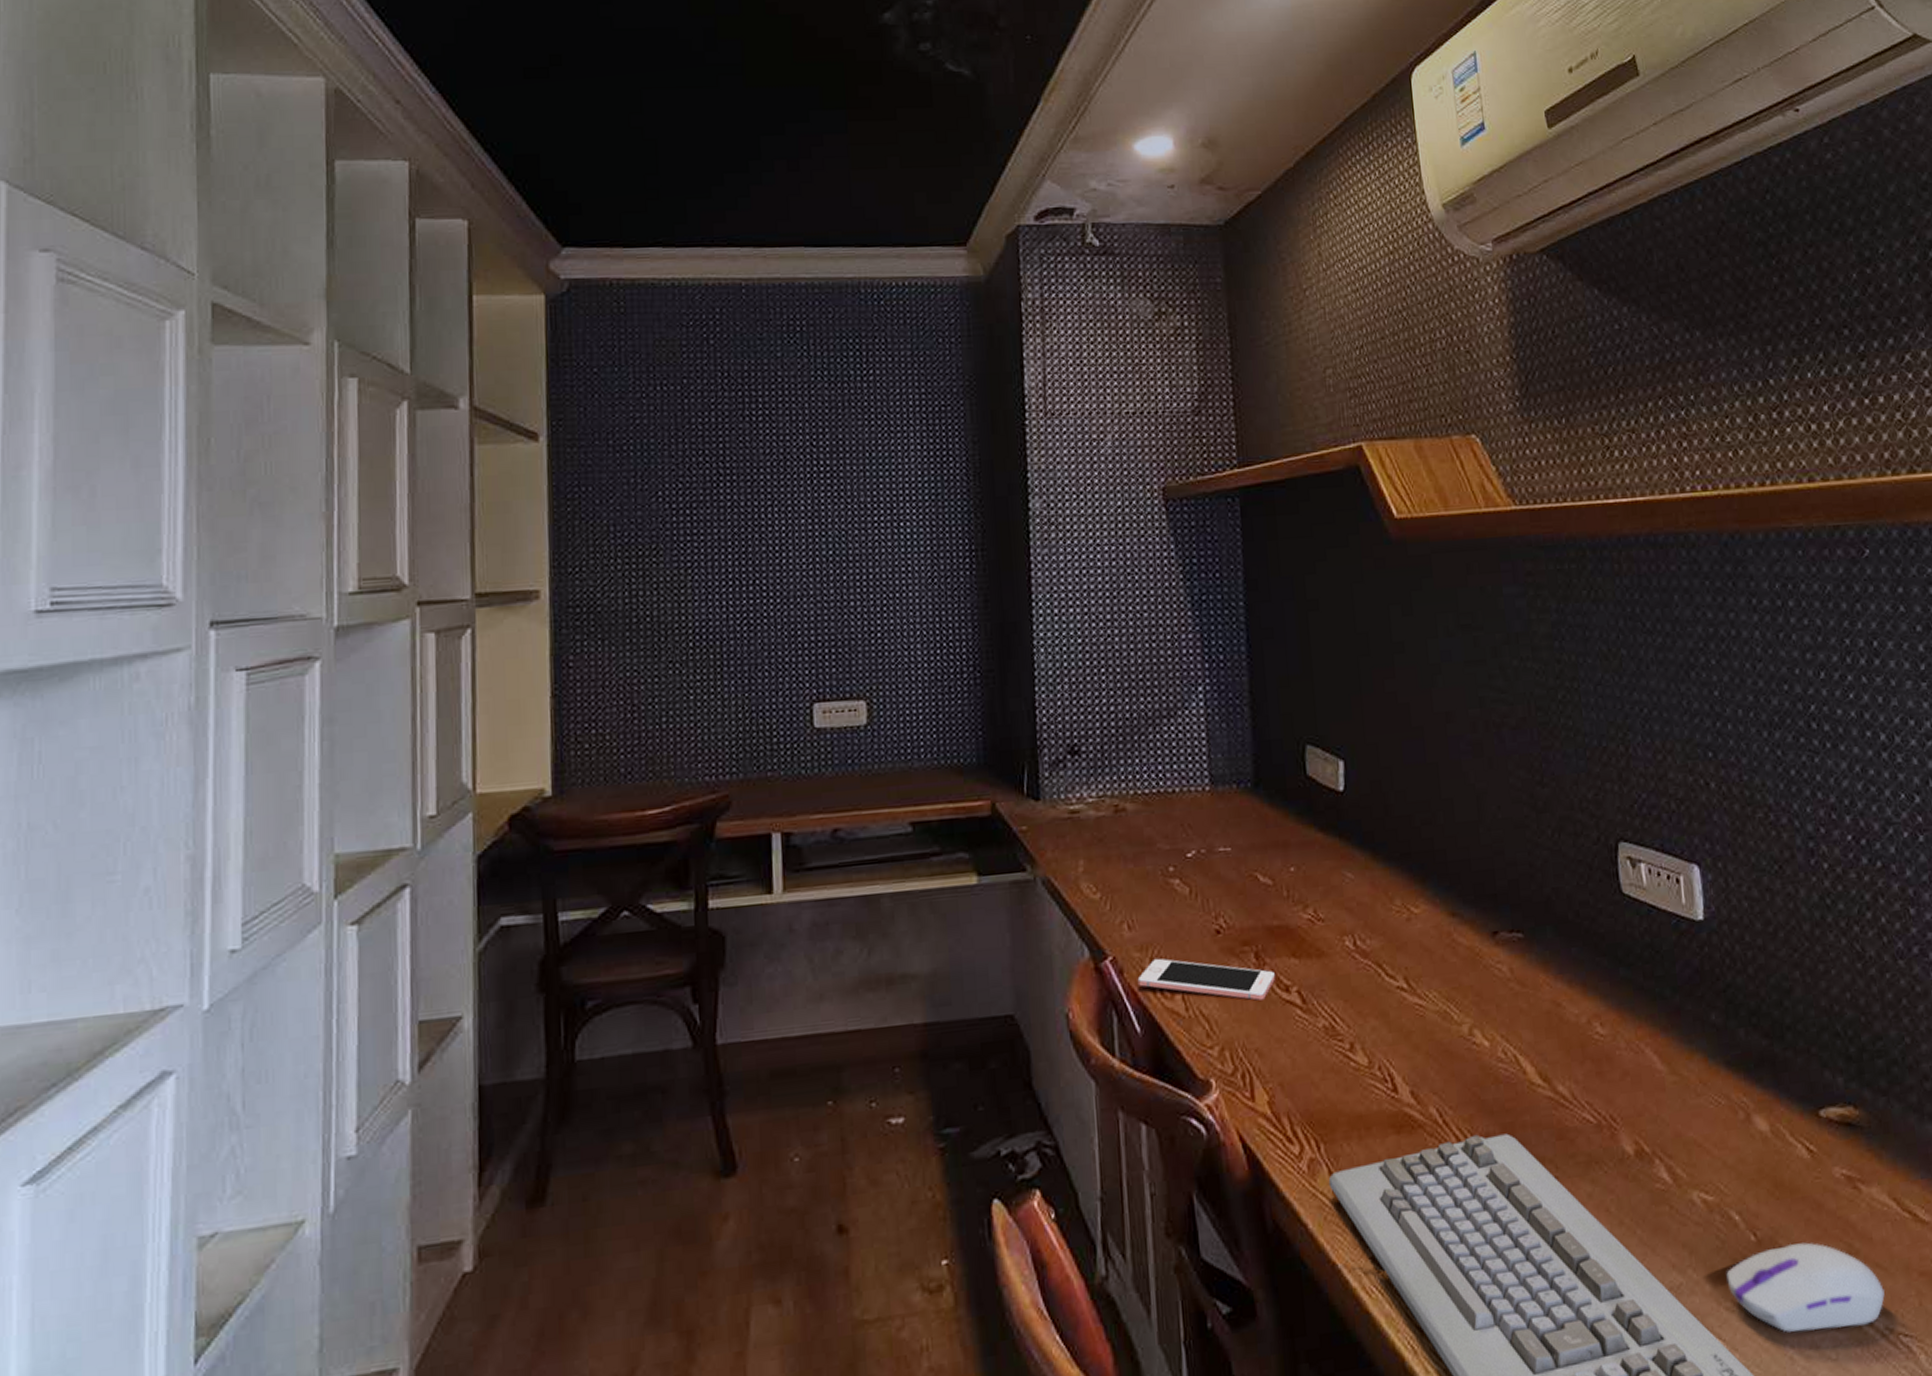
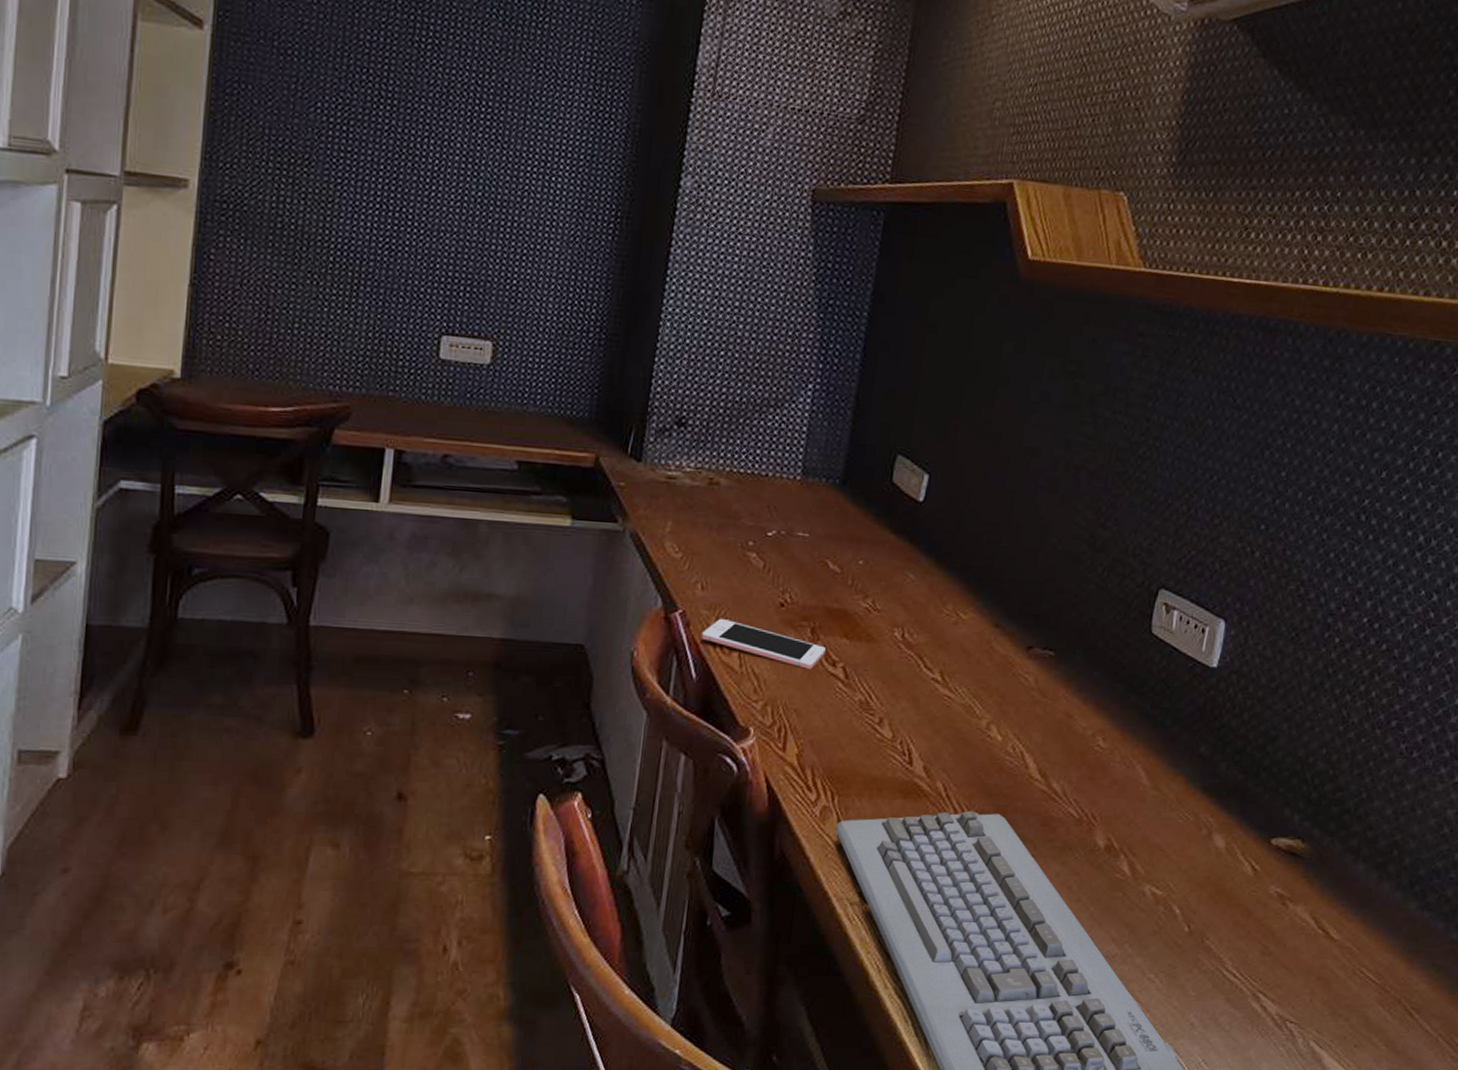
computer mouse: present [1726,1242,1885,1333] -> none [1155,938,1284,1009]

